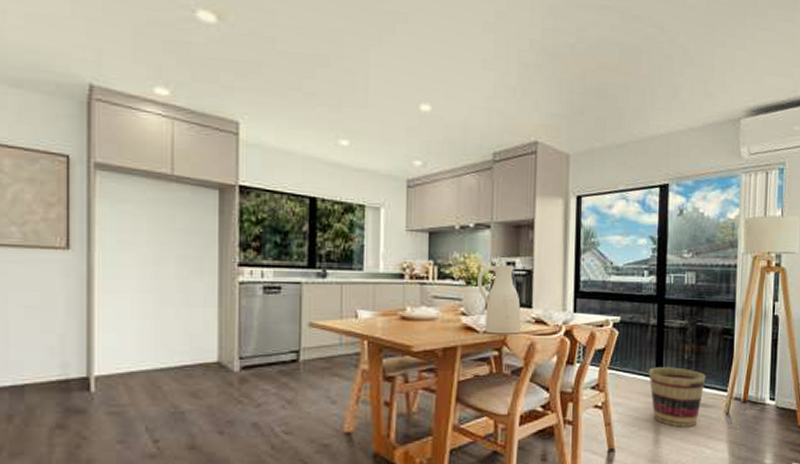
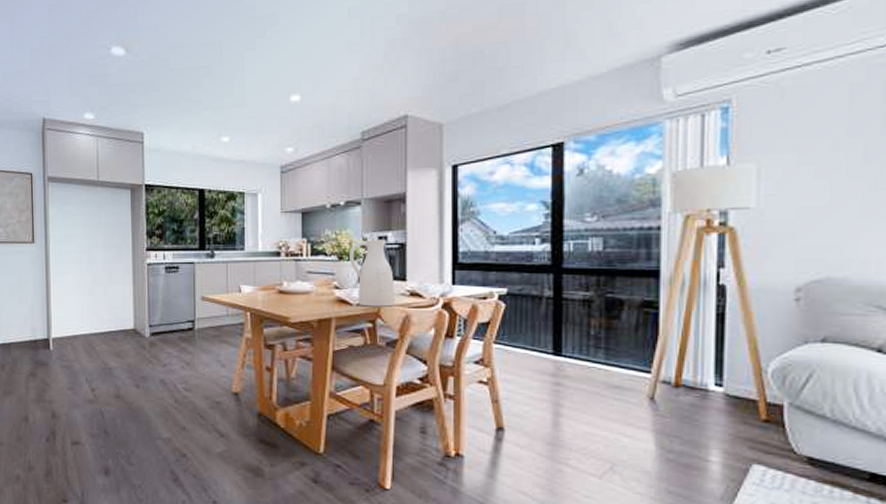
basket: present [648,367,706,427] -> none [544,343,620,411]

